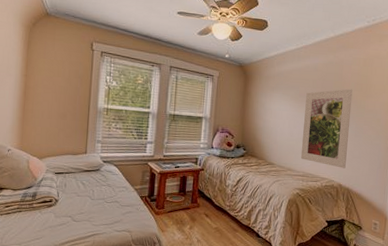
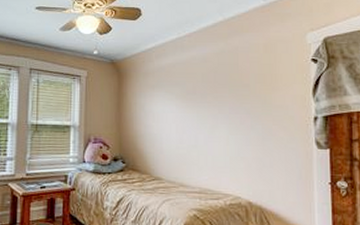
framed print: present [300,89,353,169] -> none [194,81,255,181]

